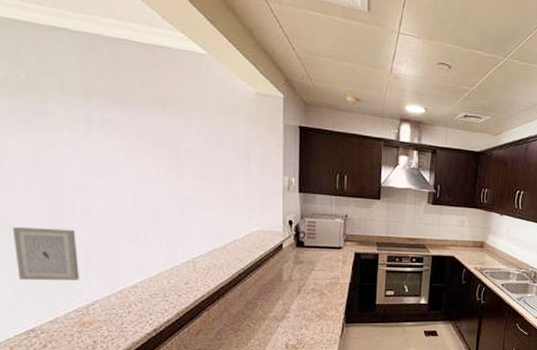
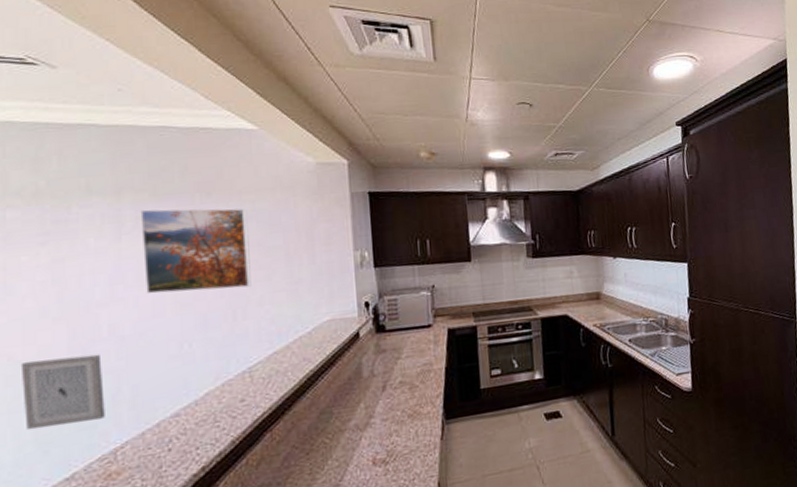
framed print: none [106,113,197,193] -> present [140,208,251,294]

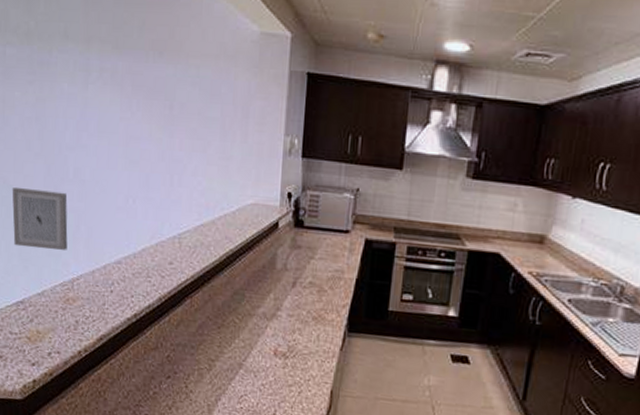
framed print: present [140,208,251,294] -> none [103,61,192,155]

